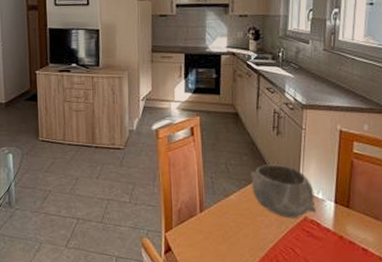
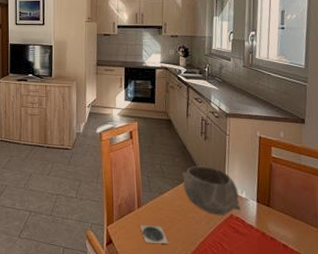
coaster: none [202,230,235,250] -> present [139,225,169,243]

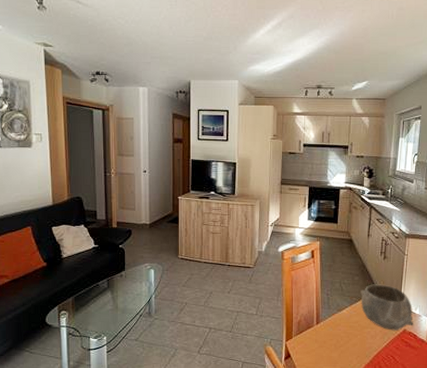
coaster: present [139,225,169,243] -> none [317,340,345,357]

